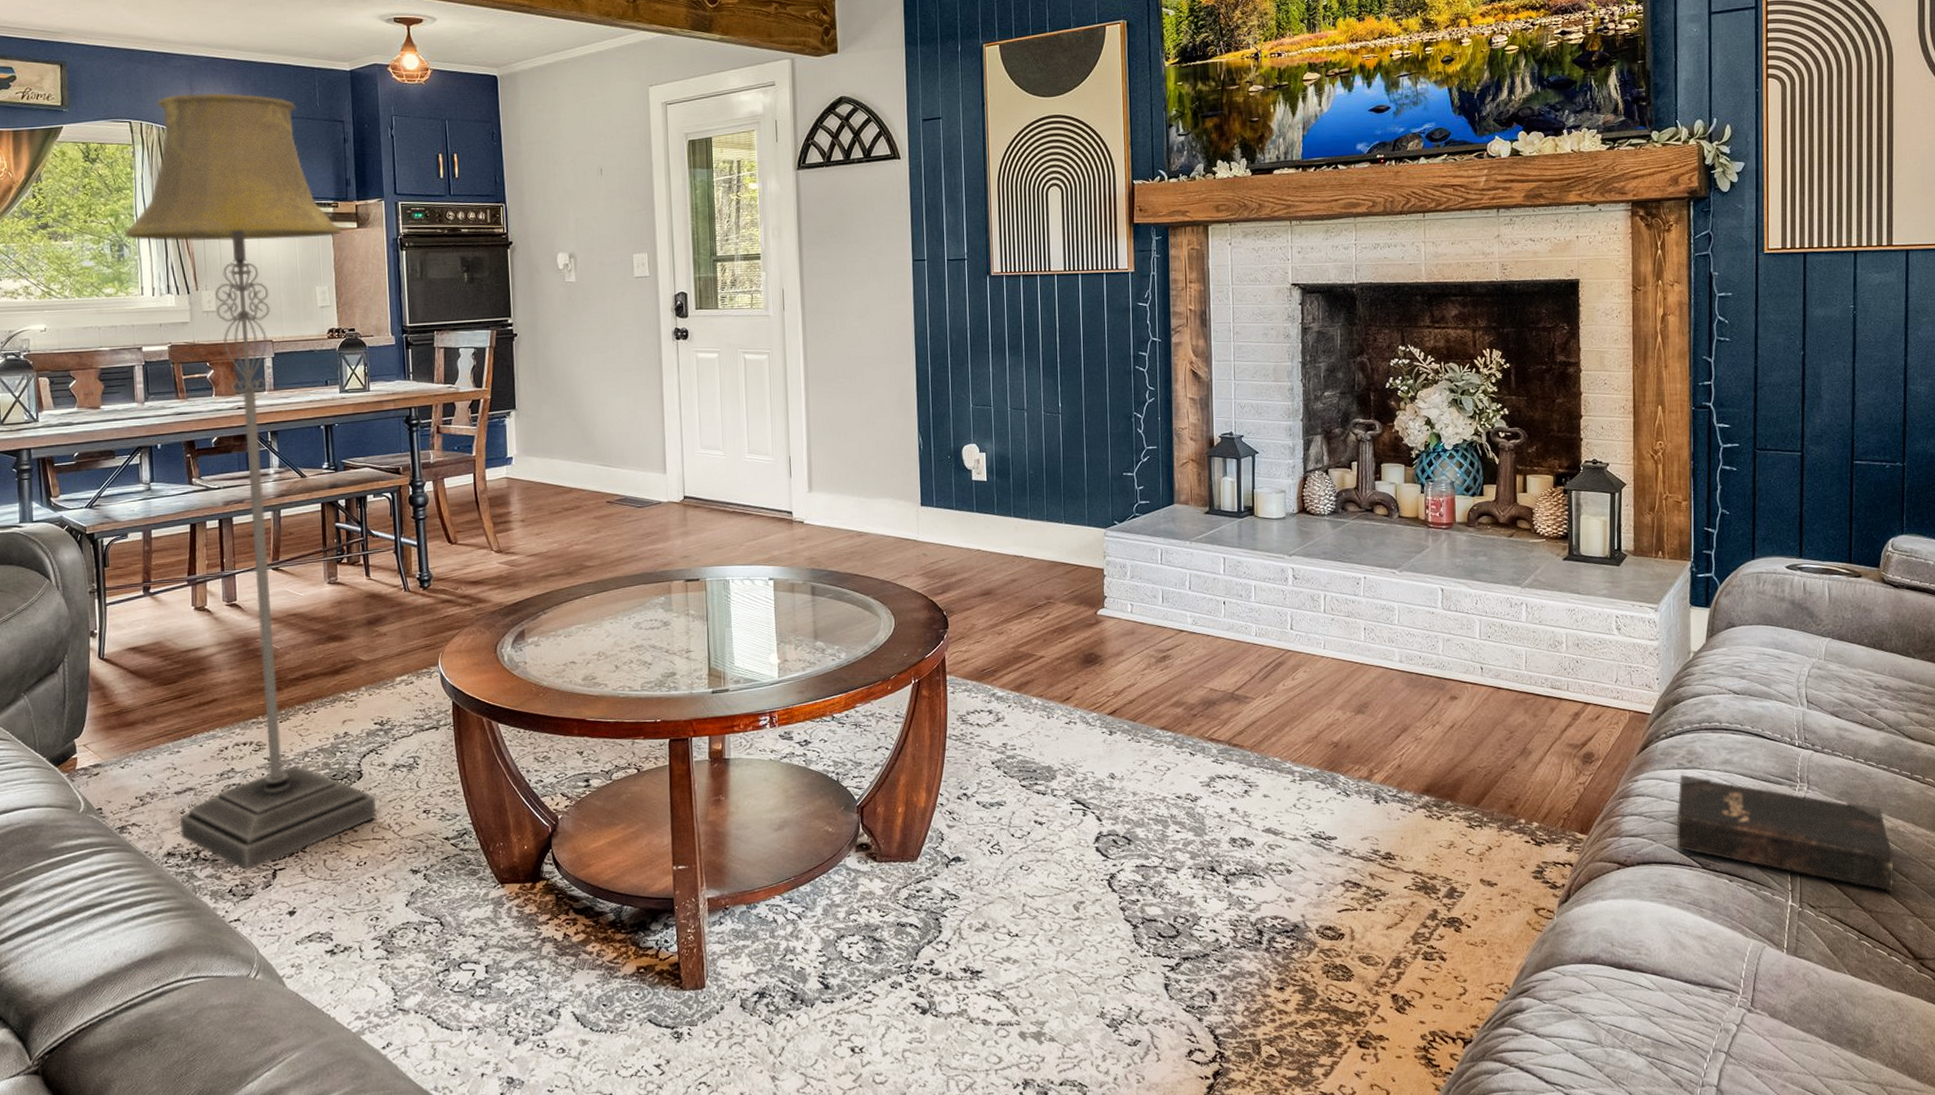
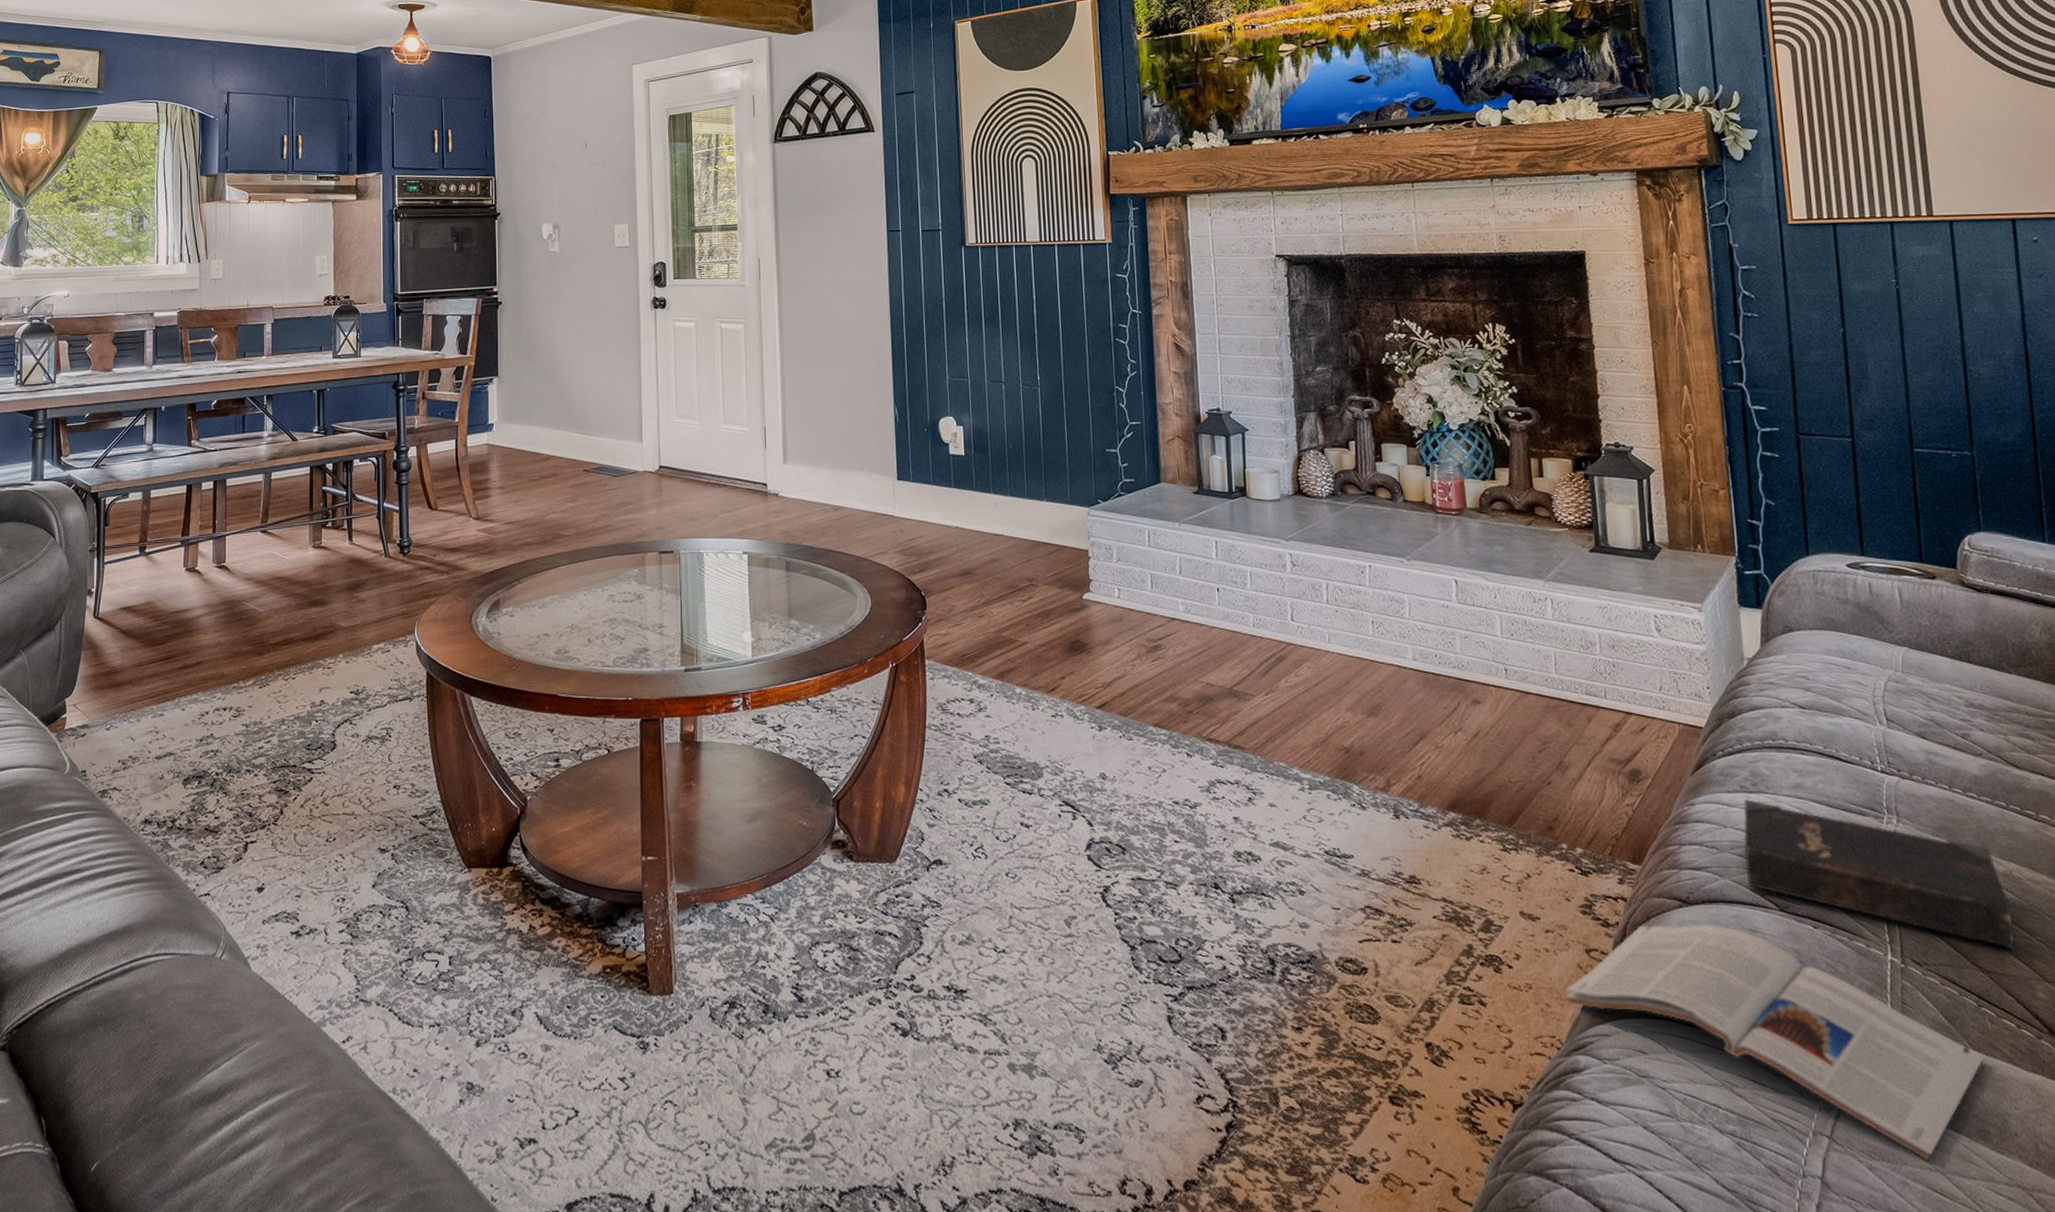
floor lamp: present [125,93,377,871] -> none [145,75,348,843]
magazine: none [1514,882,1859,1067] -> present [1565,924,1985,1160]

